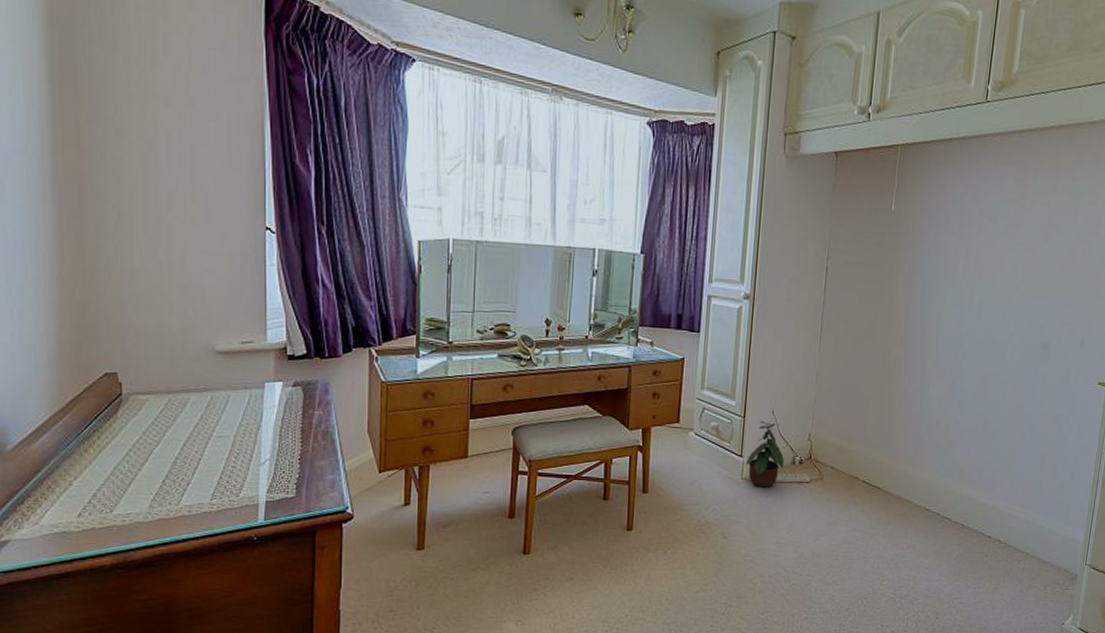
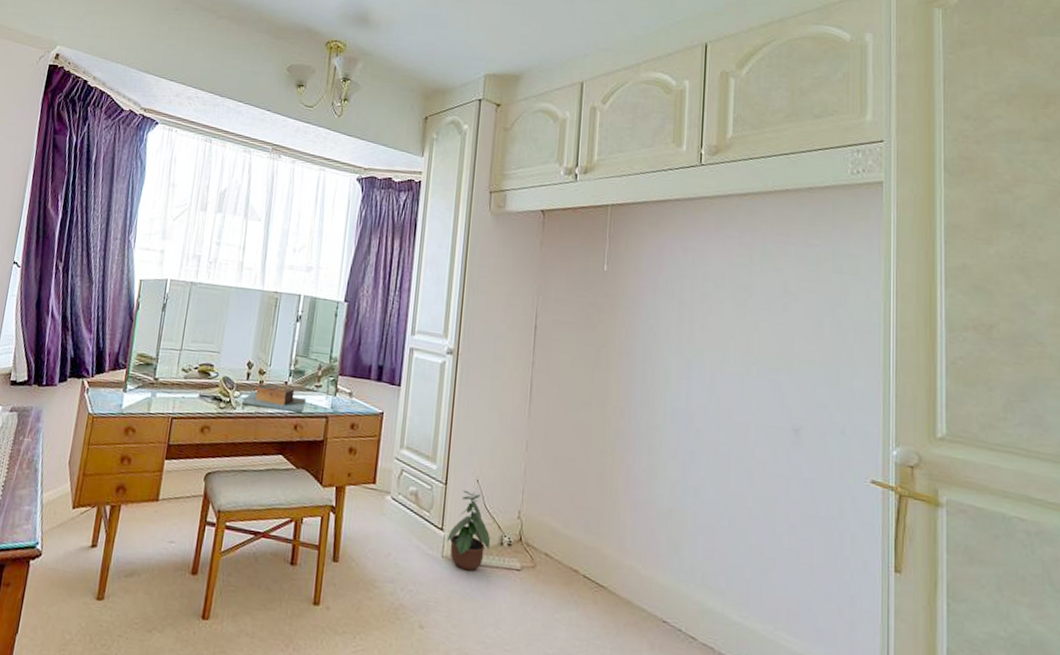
wooden box: none [542,340,608,364] -> present [241,384,306,413]

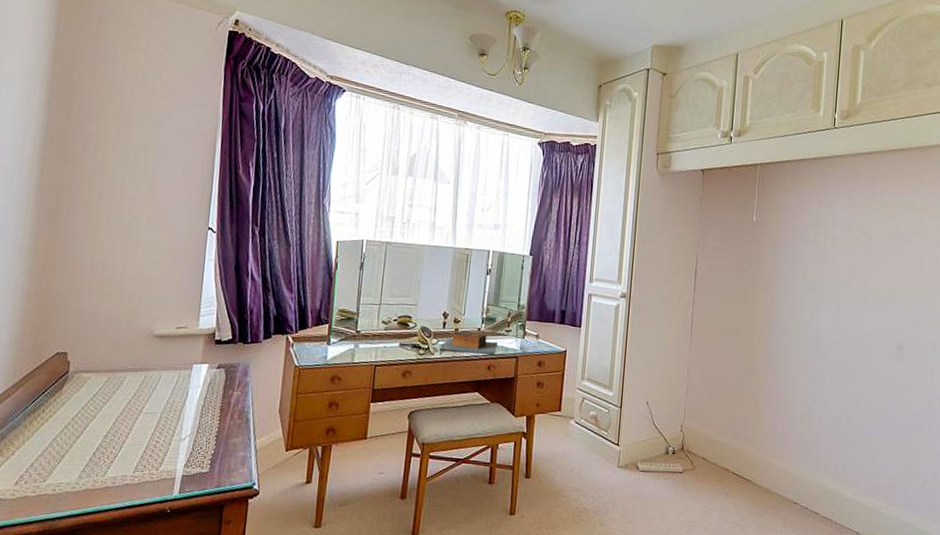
potted plant: present [446,490,491,572] -> none [621,411,659,477]

